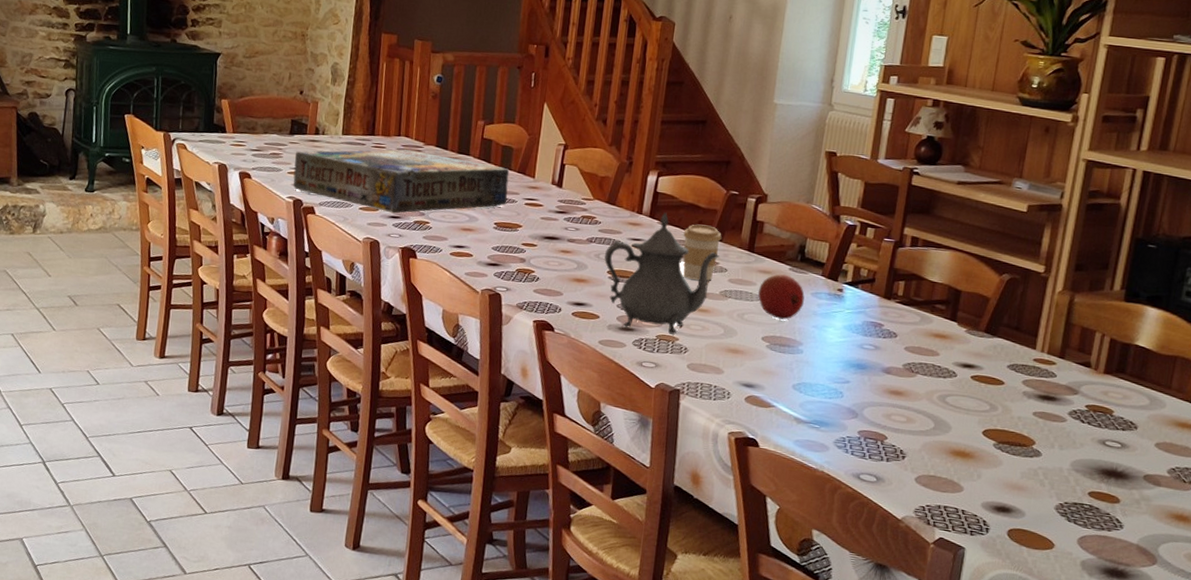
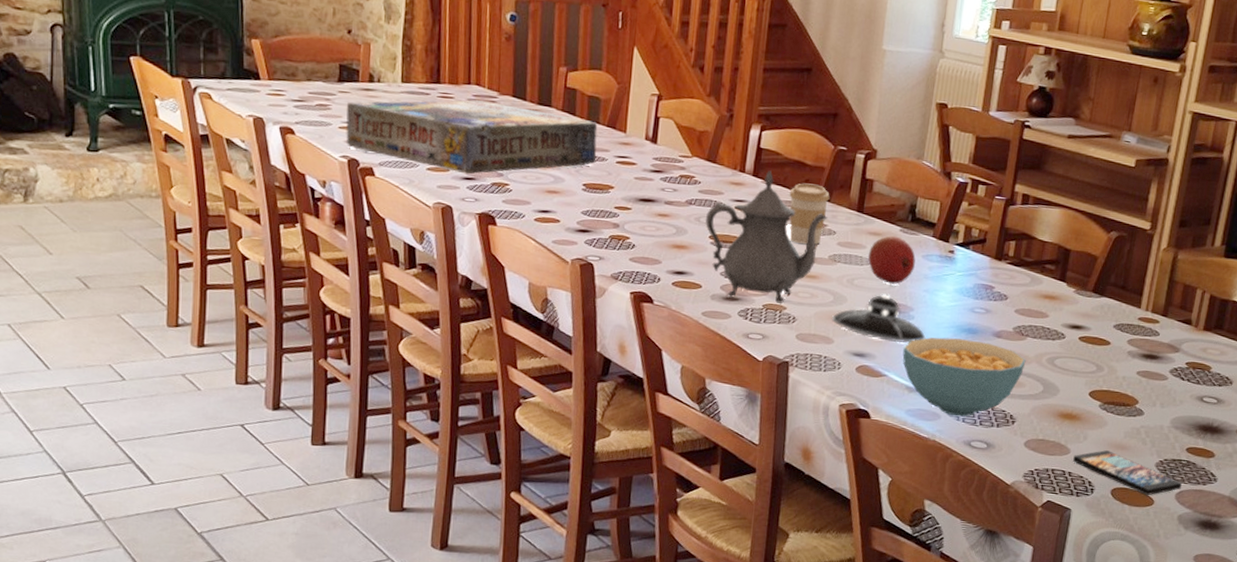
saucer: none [722,329,815,376] -> present [832,294,926,343]
cereal bowl: none [791,371,917,450] -> present [902,337,1026,417]
smartphone: none [966,490,1084,539] -> present [1073,450,1182,496]

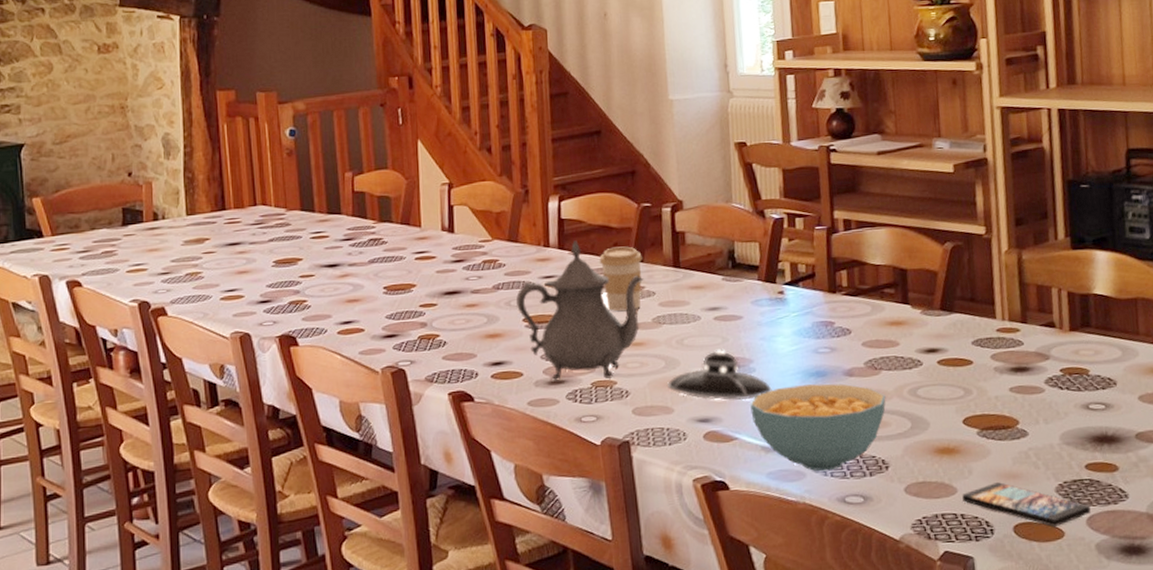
board game: present [346,100,598,175] -> none [132,219,394,298]
fruit: present [868,235,916,284] -> none [694,286,745,338]

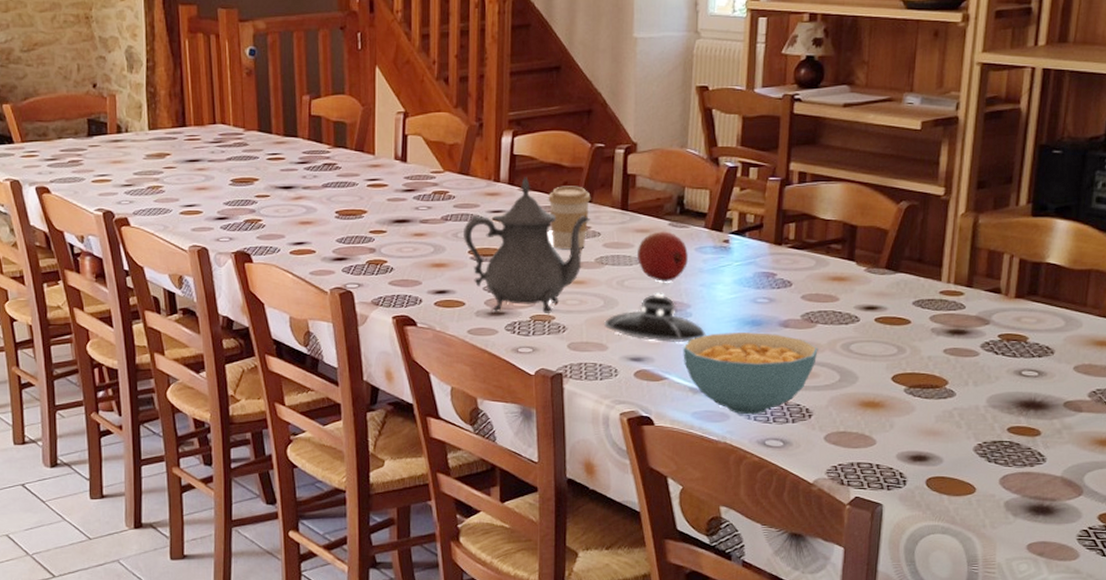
fruit: none [694,286,745,338] -> present [638,231,688,282]
smartphone: present [962,482,1091,528] -> none [880,438,1006,484]

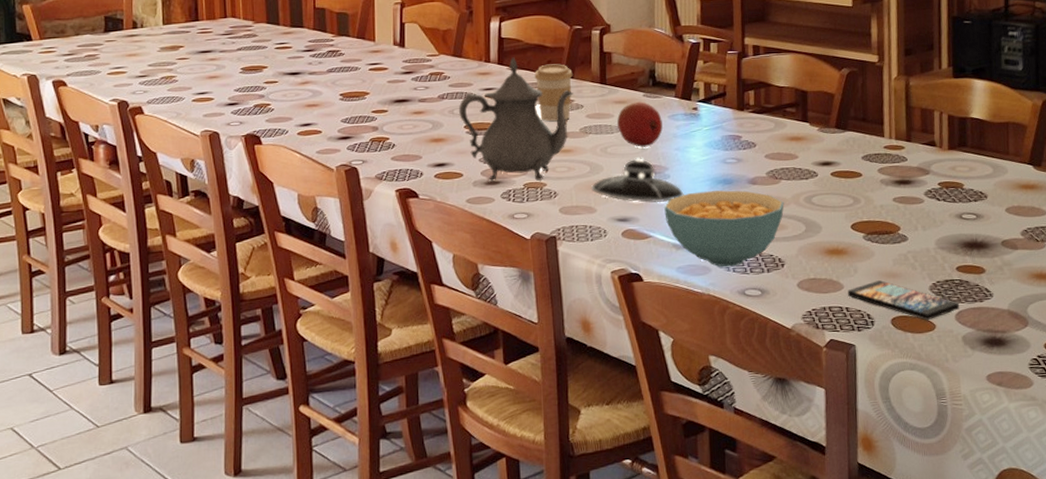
smartphone: none [880,438,1006,484] -> present [848,280,959,321]

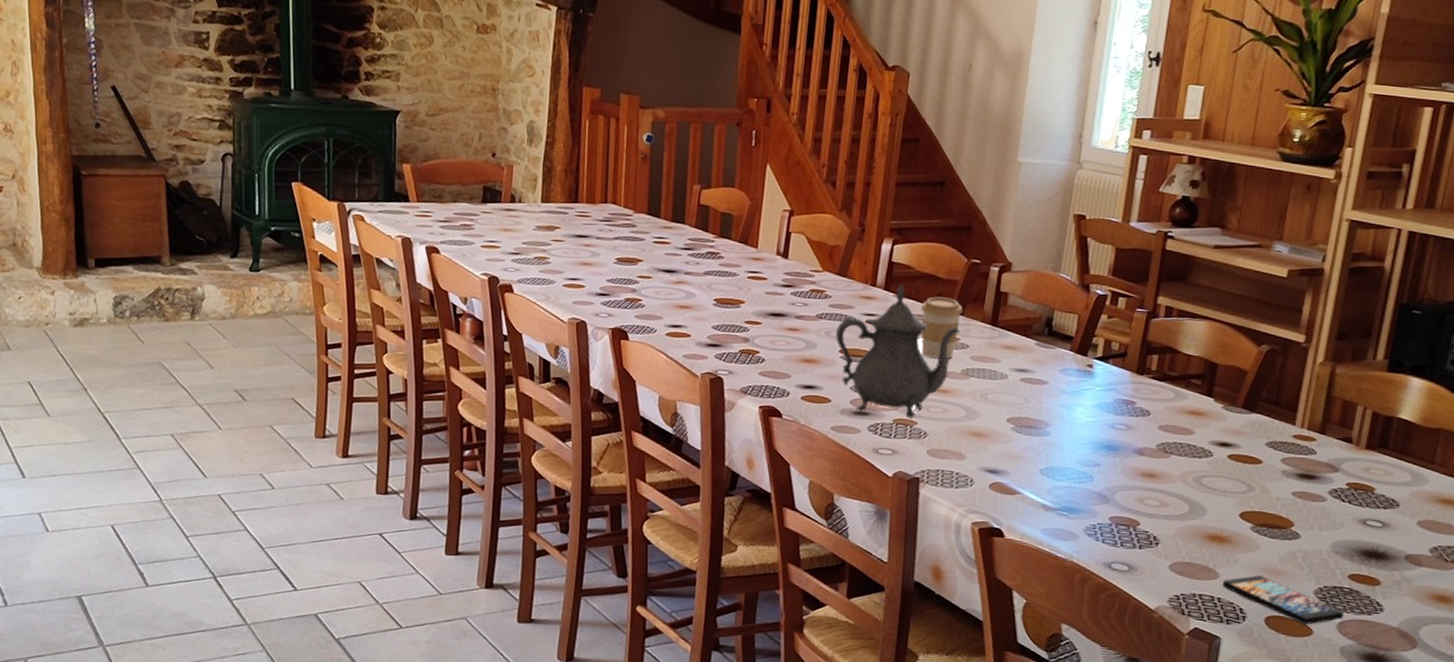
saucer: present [591,158,684,203] -> none [964,409,1063,460]
fruit: present [617,101,663,147] -> none [1002,349,1052,399]
cereal bowl: present [664,190,784,267] -> none [1038,454,1171,537]

